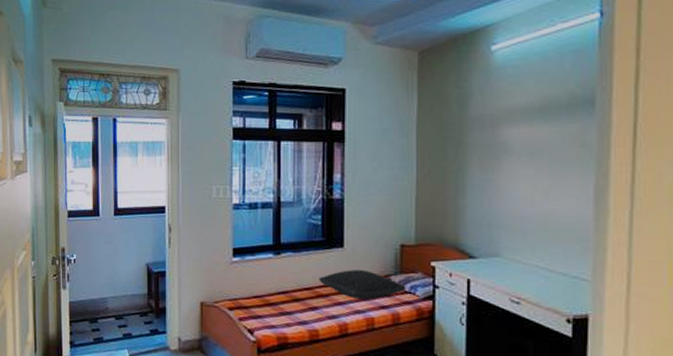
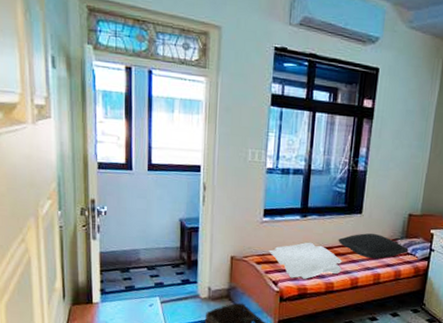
cushion: none [241,282,327,326] -> present [269,242,343,279]

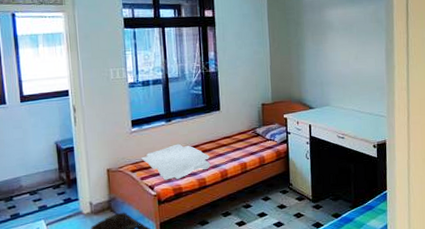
pillow: present [338,233,409,259] -> none [203,126,268,150]

